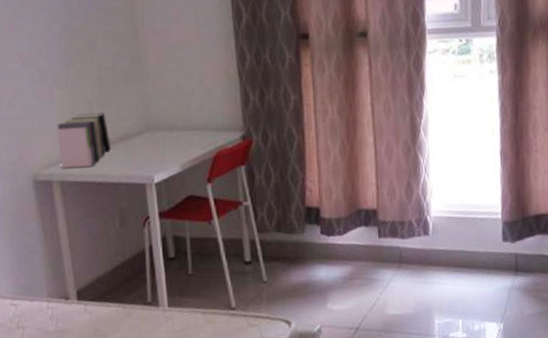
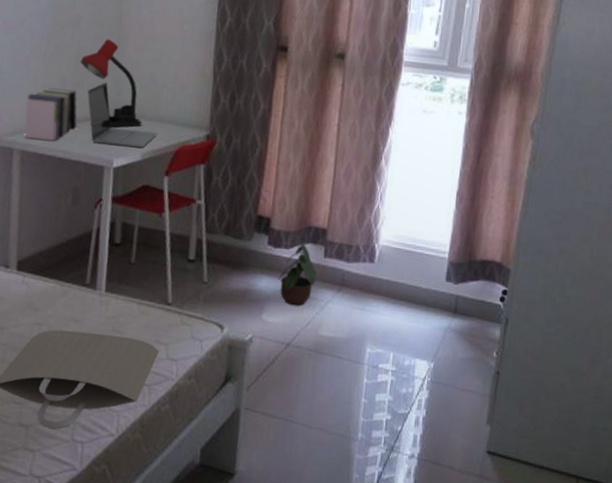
desk lamp: none [103,55,176,144] -> present [80,39,142,128]
laptop: none [115,99,193,162] -> present [87,82,157,148]
potted plant: none [336,217,375,289] -> present [277,233,317,305]

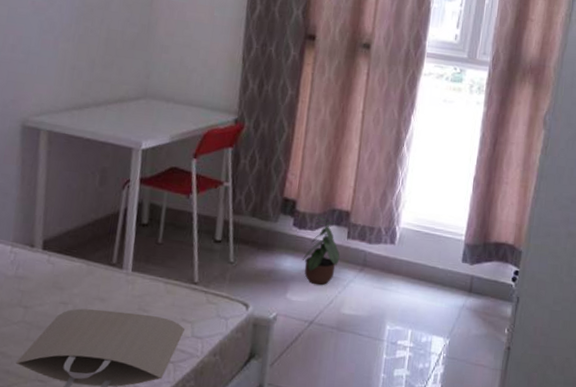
books: present [24,88,77,141] -> none [52,69,106,122]
desk lamp: present [80,39,142,128] -> none [110,22,171,110]
laptop: present [87,82,157,148] -> none [116,65,186,130]

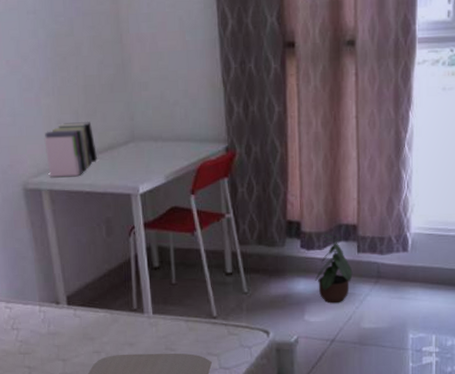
books: none [52,69,106,122] -> present [44,121,97,177]

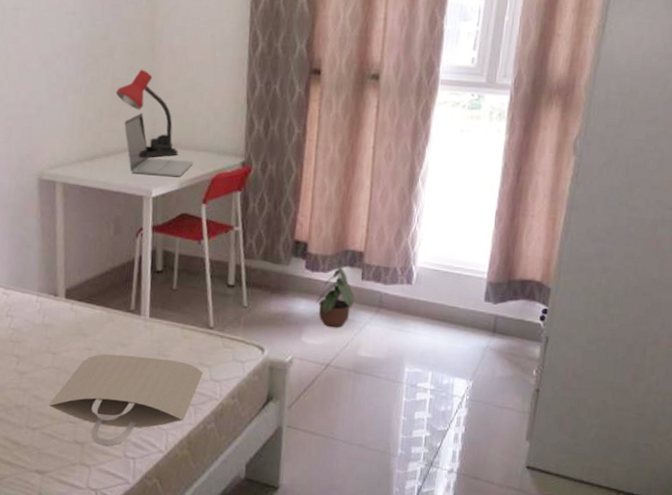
books: present [44,121,97,177] -> none [65,120,115,173]
desk lamp: none [89,63,160,154] -> present [115,69,179,158]
laptop: none [101,108,177,172] -> present [123,113,194,177]

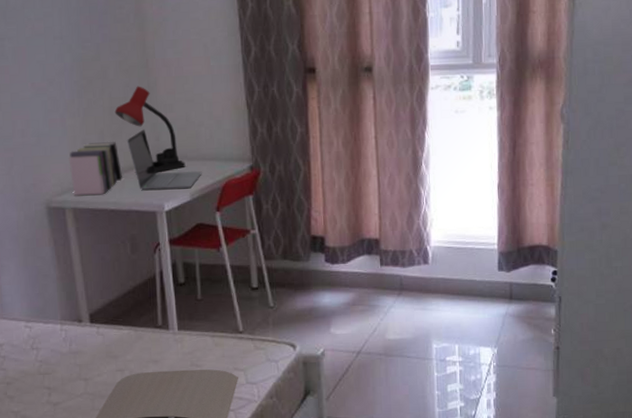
books: none [65,120,115,173] -> present [69,141,122,195]
potted plant: present [315,257,355,327] -> none [339,246,377,315]

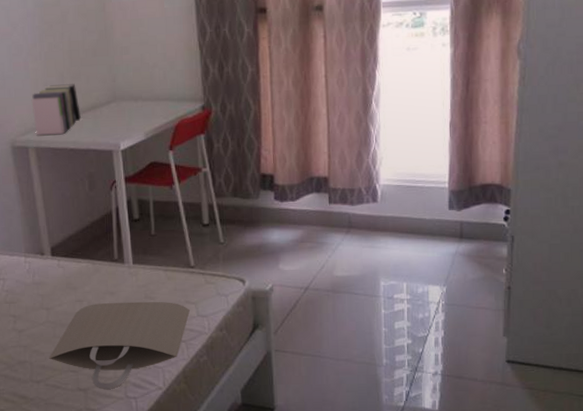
desk lamp: present [114,86,186,173] -> none [73,29,140,114]
laptop: present [126,129,202,190] -> none [84,71,156,130]

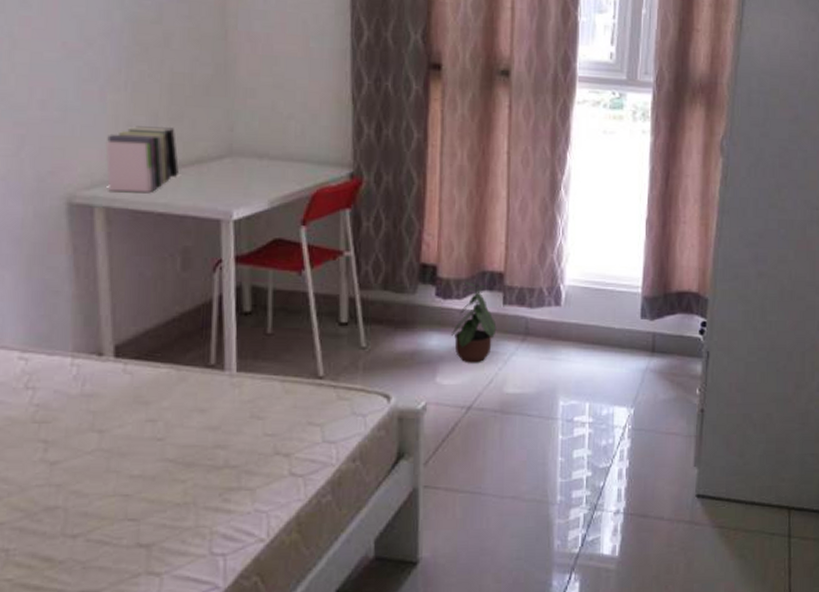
tote bag: present [49,301,190,389] -> none [95,422,312,544]
potted plant: none [288,184,325,252] -> present [450,280,497,362]

